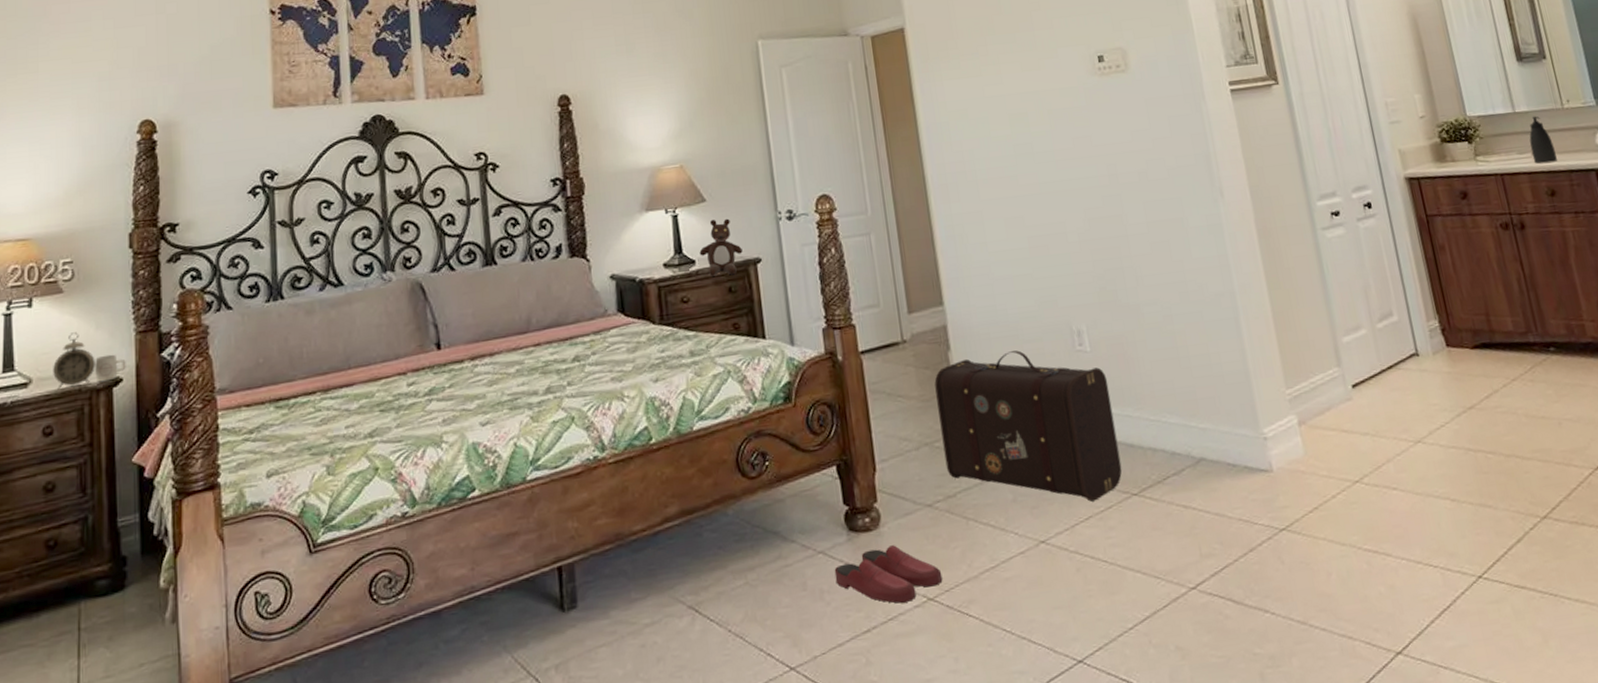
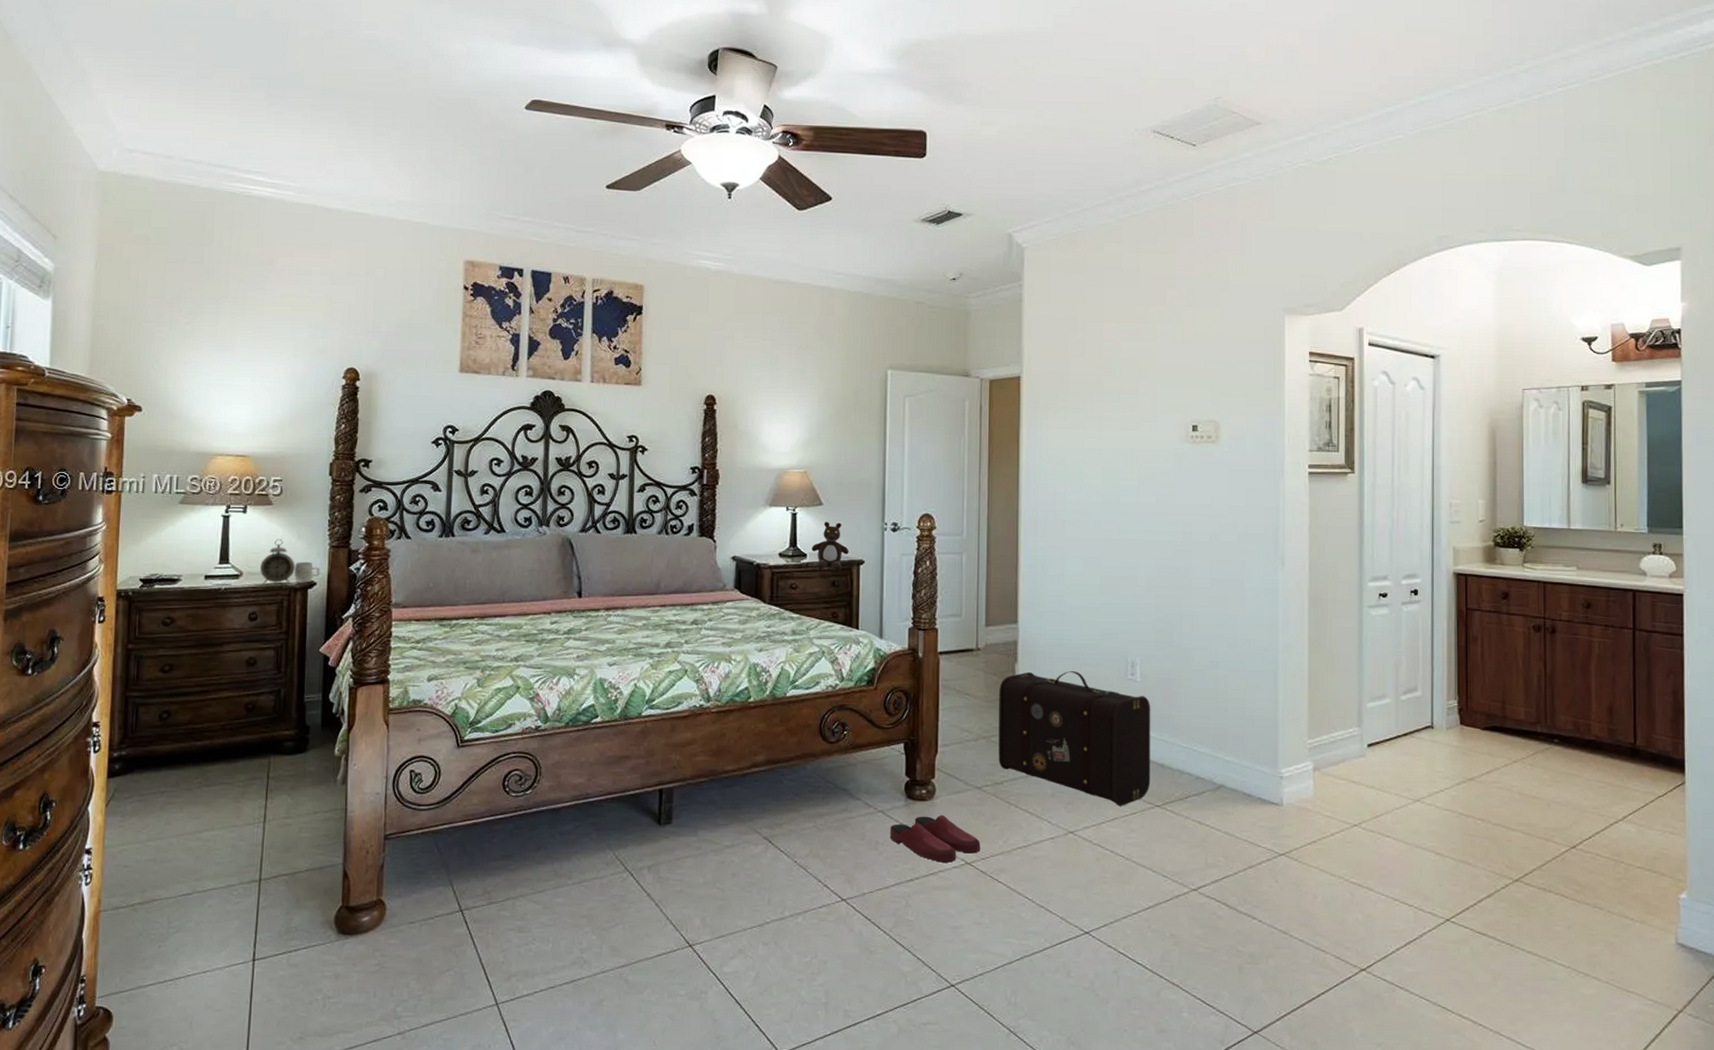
soap dispenser: present [1529,116,1558,165] -> none [1577,534,1600,579]

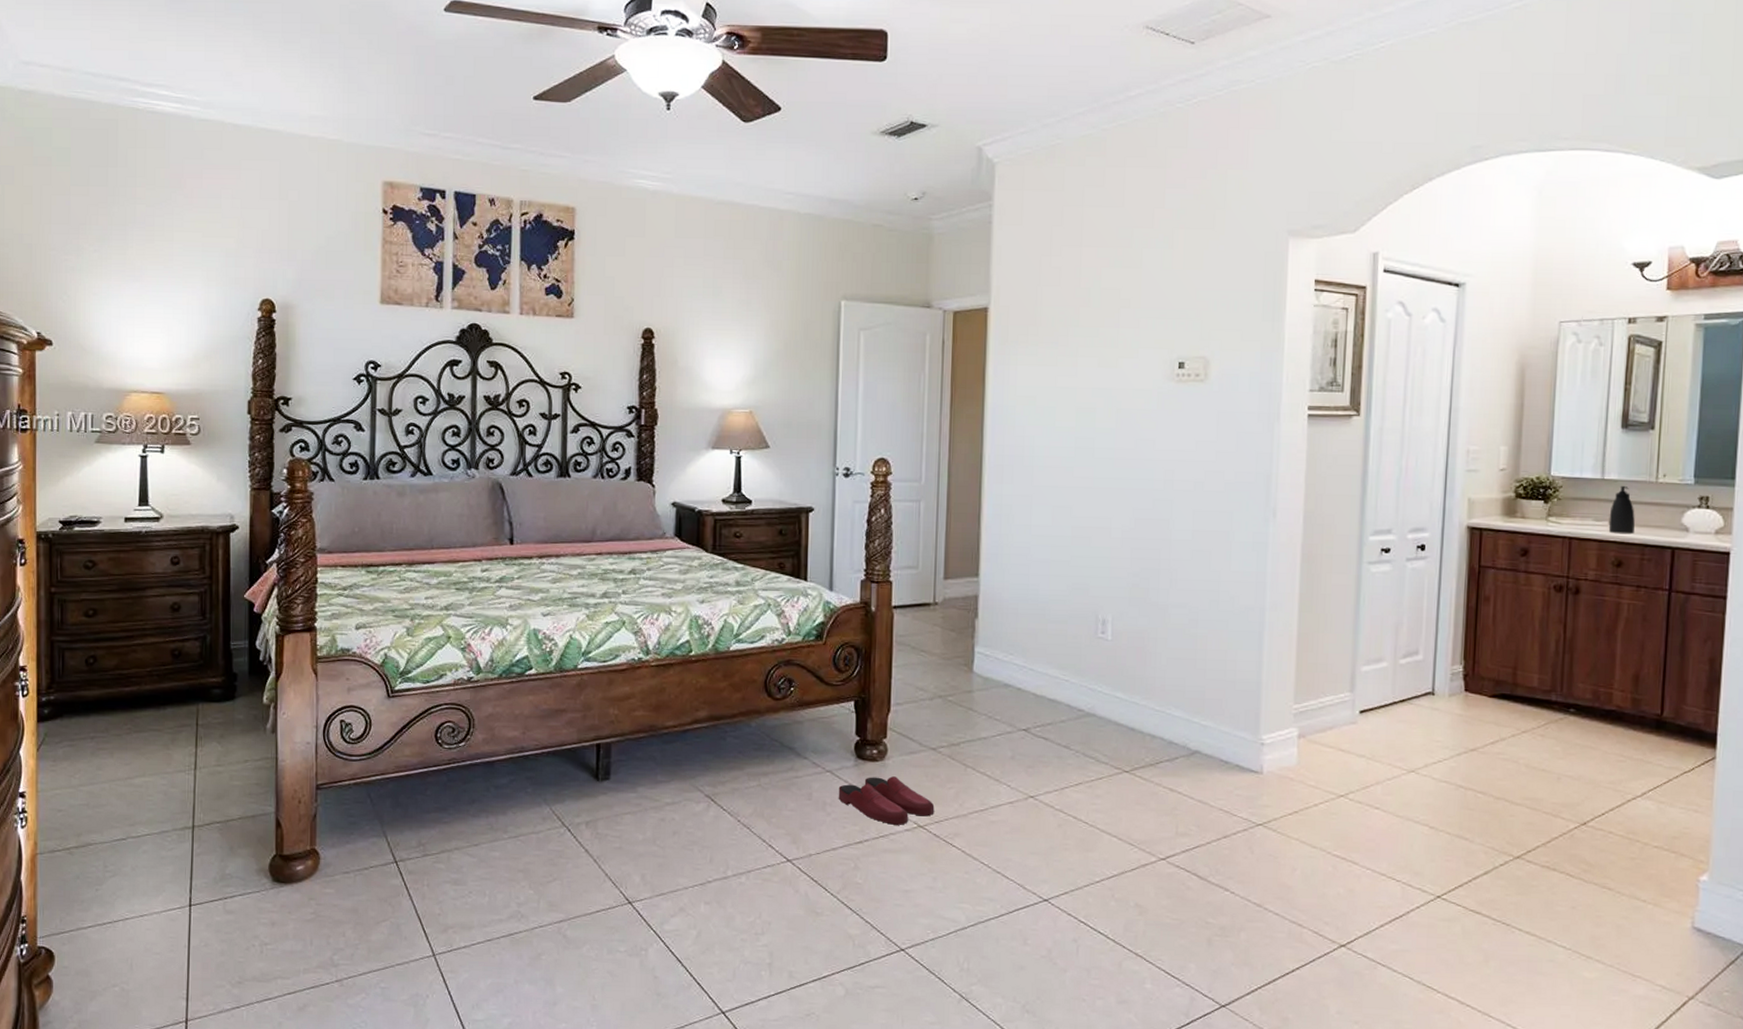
alarm clock: present [260,539,295,585] -> none [181,480,216,528]
mug: present [294,561,320,583] -> none [216,504,242,527]
stuffed animal: present [811,521,849,572] -> none [757,465,797,519]
suitcase: present [998,671,1151,806] -> none [955,628,1122,771]
soap dispenser: none [1577,534,1600,579] -> present [1608,485,1635,535]

